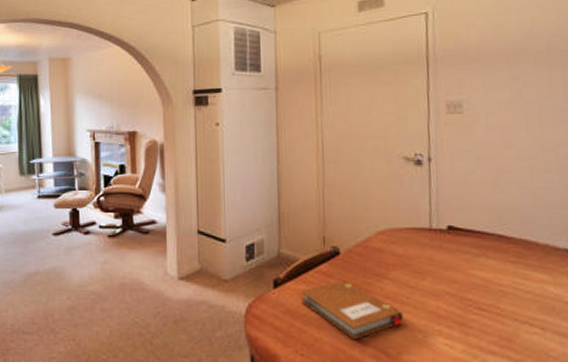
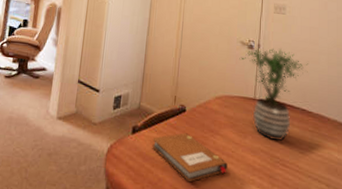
potted plant: none [404,159,502,279] -> present [239,47,308,141]

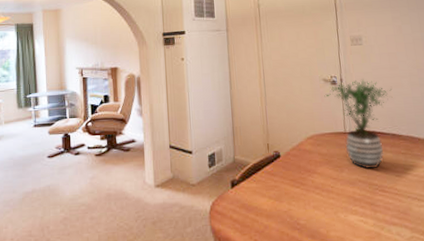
notebook: present [152,133,228,183] -> none [252,177,330,224]

